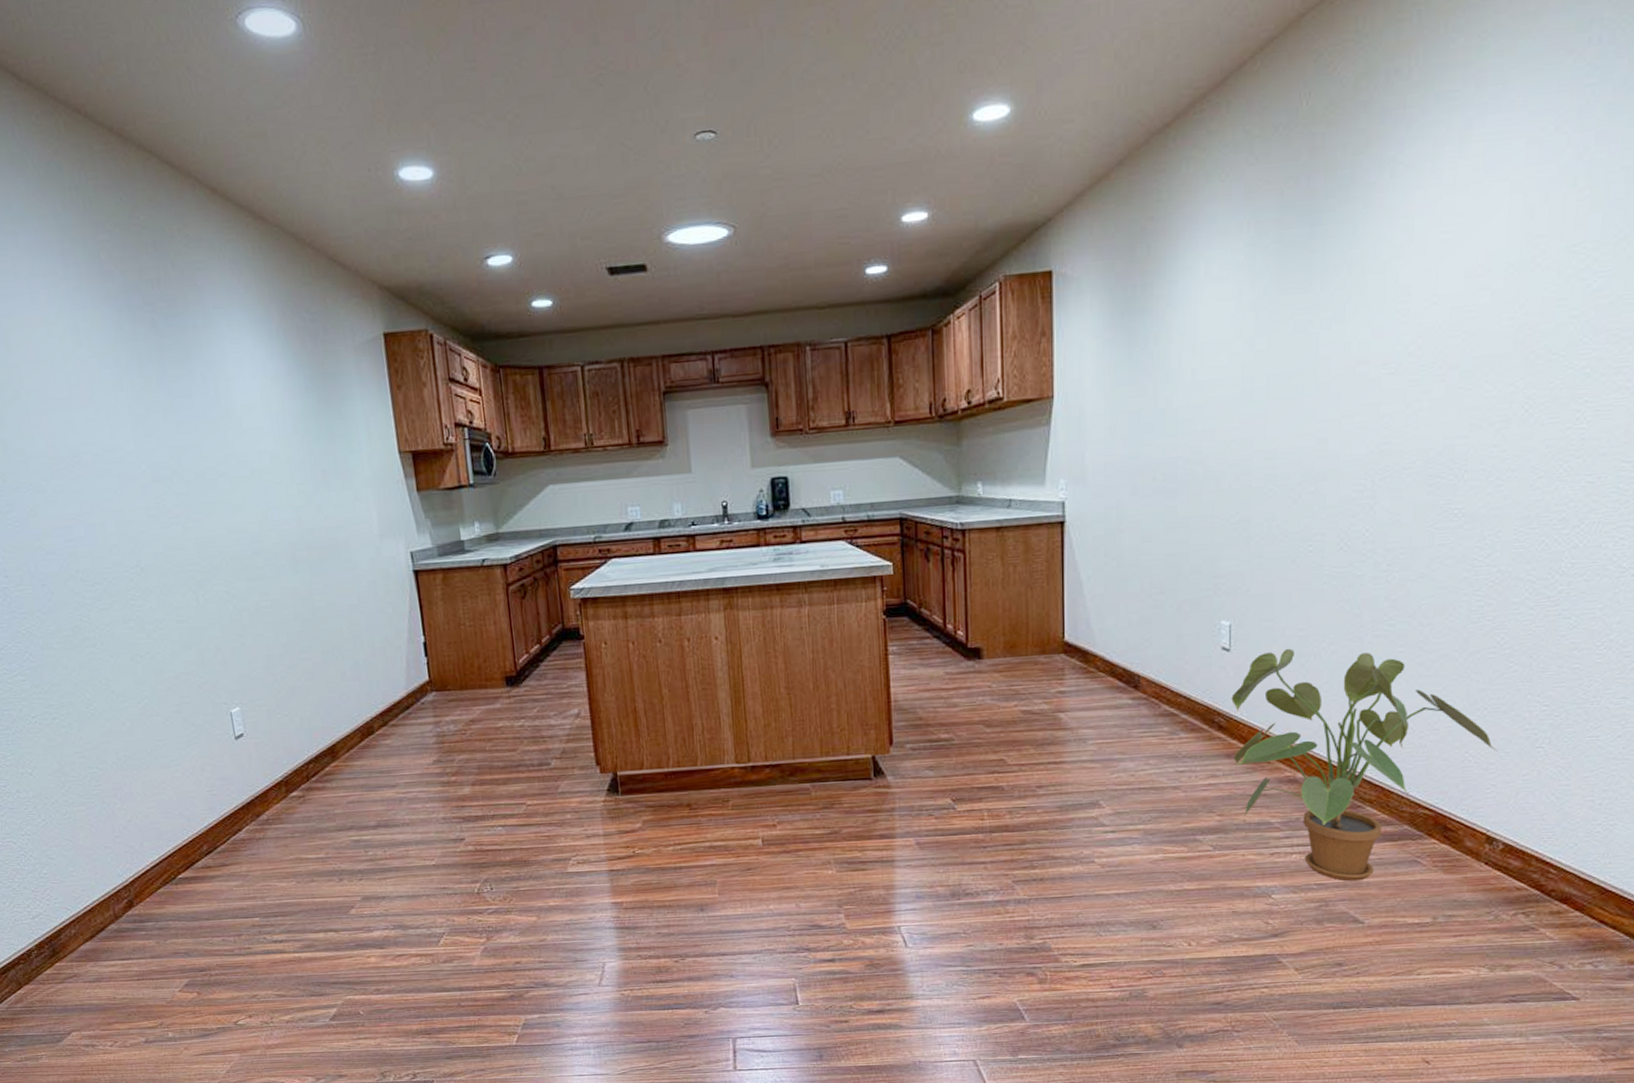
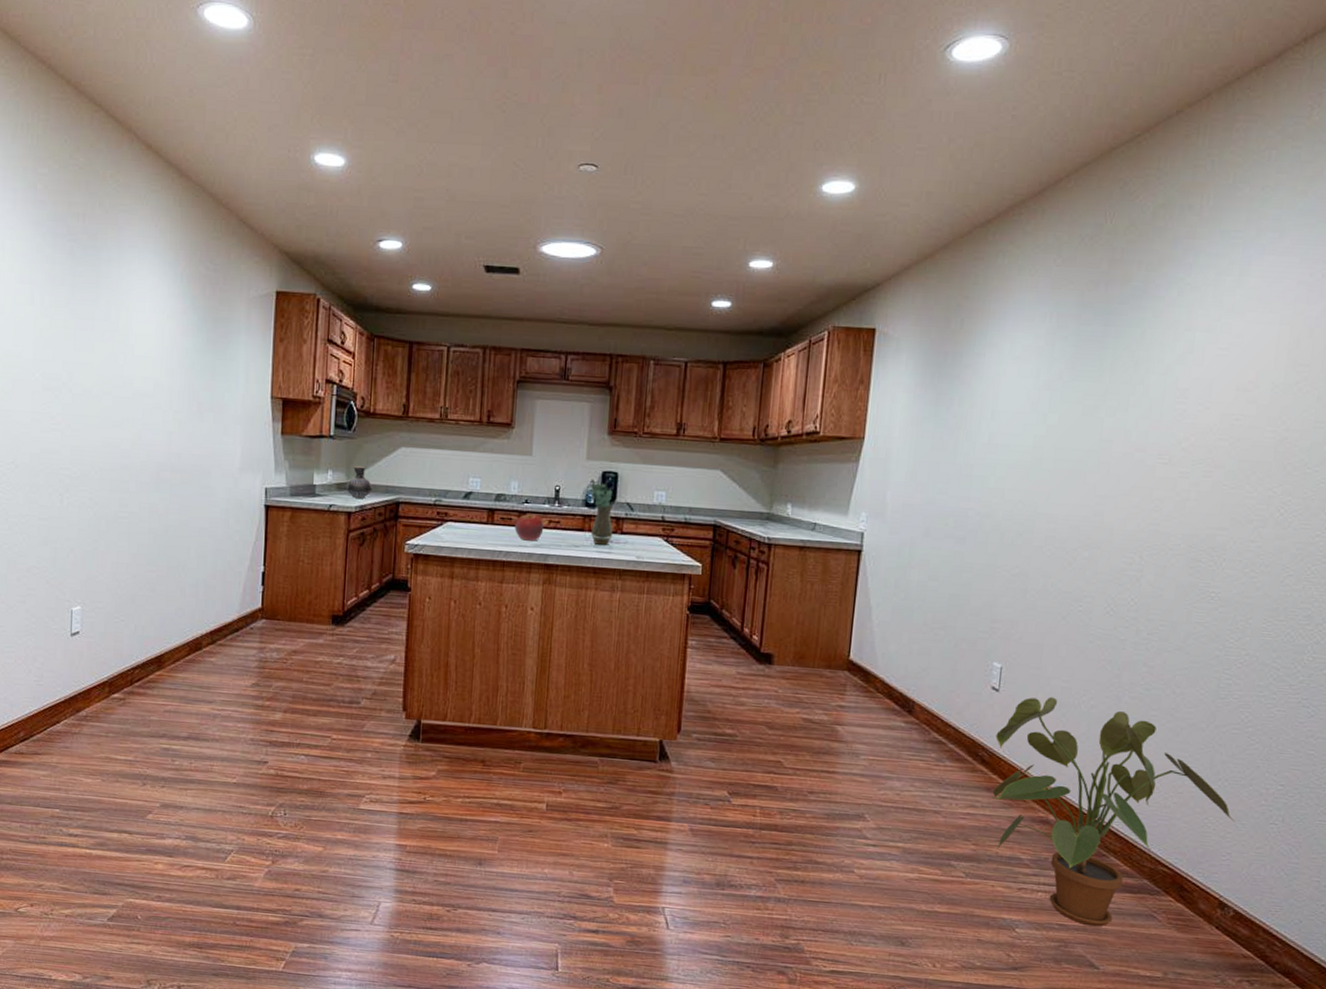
ceramic jug: none [496,511,526,548] -> present [346,465,373,499]
fruit: none [684,535,717,566] -> present [515,513,544,541]
vase: none [760,489,792,559] -> present [589,480,613,545]

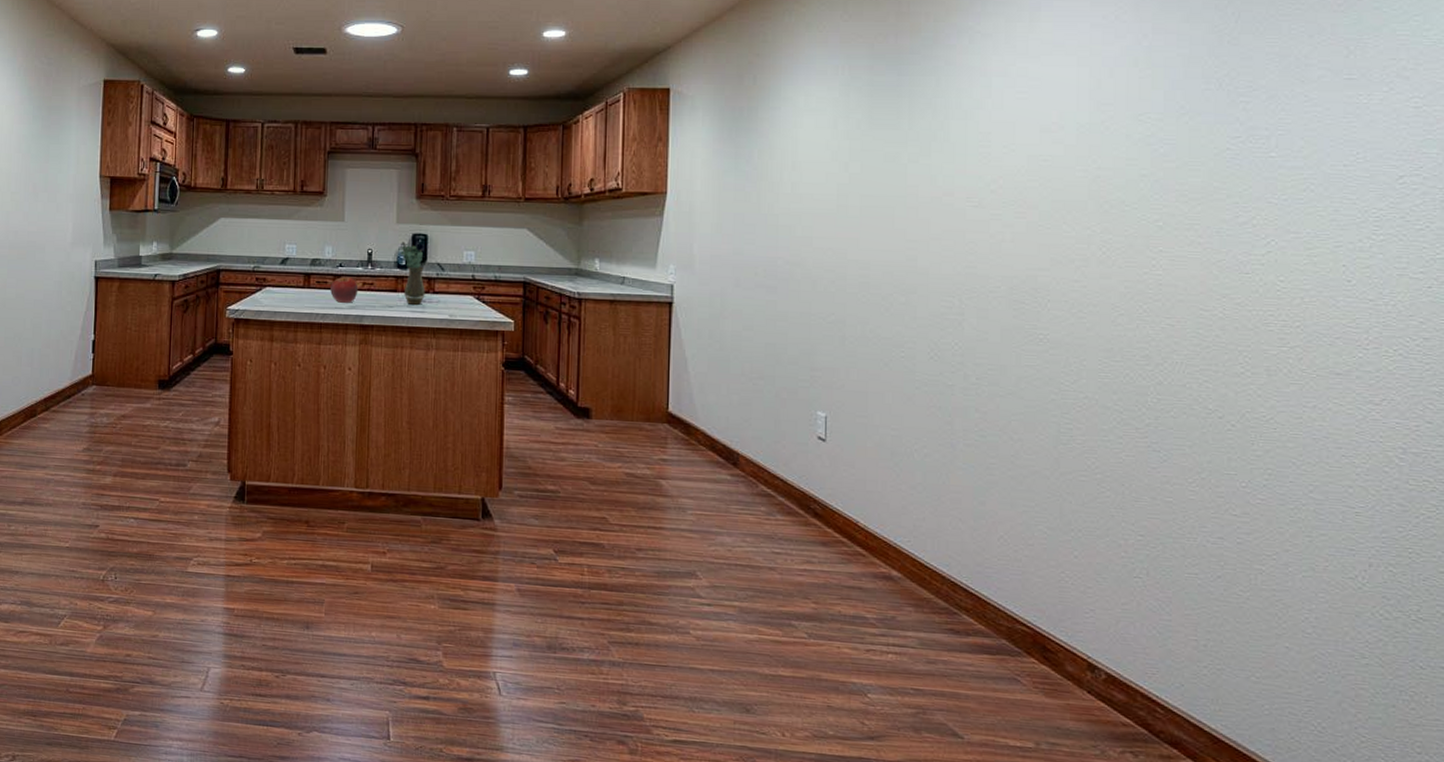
ceramic jug: present [346,465,373,499] -> none [169,236,195,267]
house plant: present [992,697,1235,927] -> none [827,446,1095,692]

